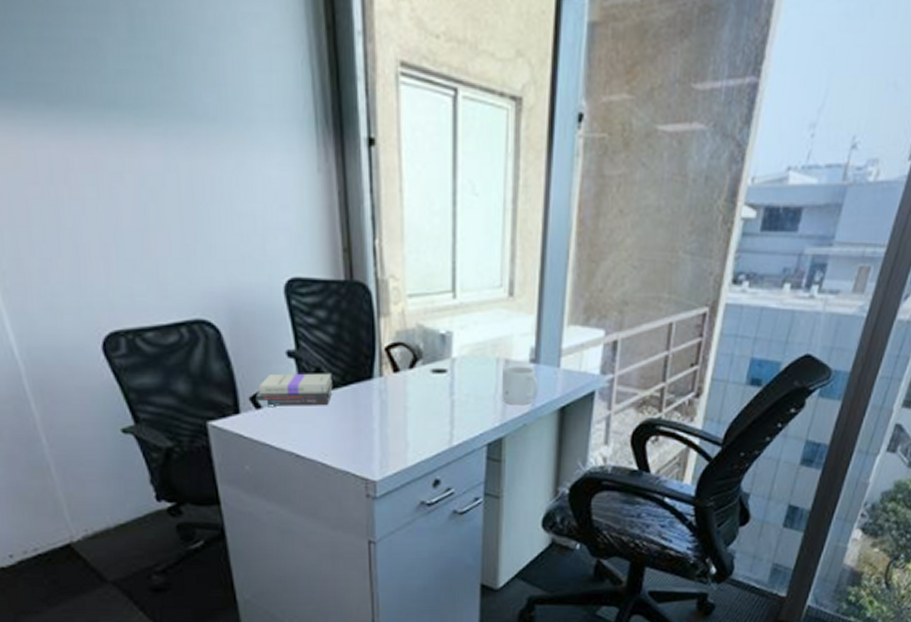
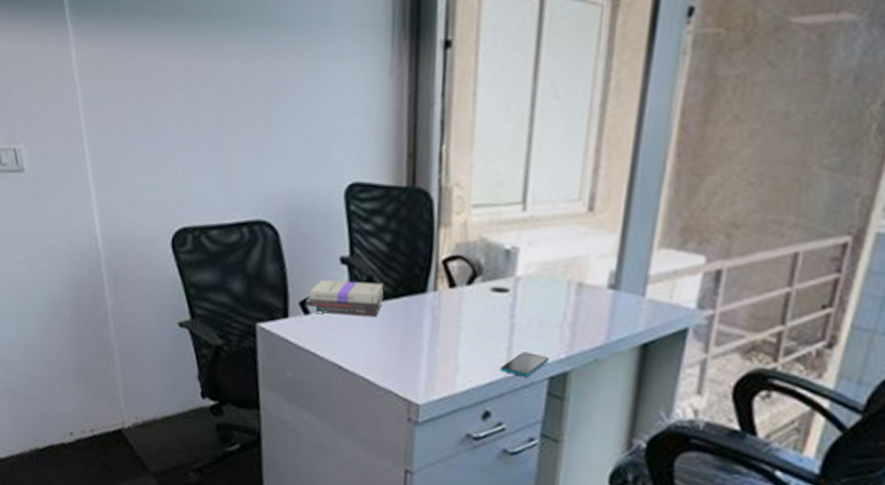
smartphone: none [446,424,486,446] -> present [501,352,550,378]
mug: present [502,366,539,406] -> none [571,290,618,337]

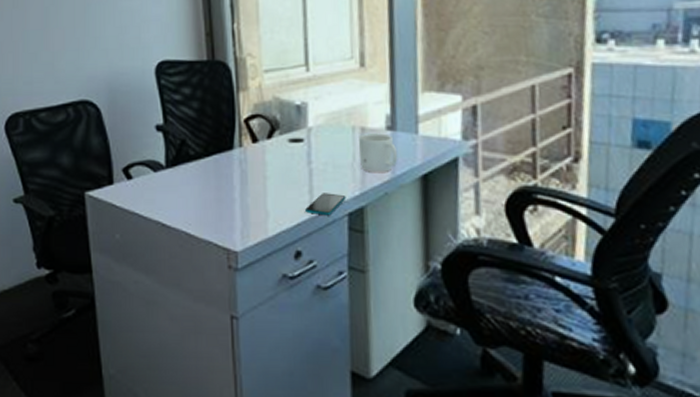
books: present [305,280,384,317] -> none [127,145,196,177]
mug: none [571,290,618,337] -> present [359,133,398,174]

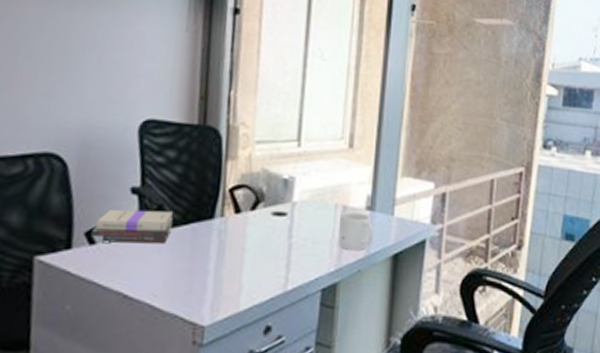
books: none [127,145,196,177] -> present [91,209,174,244]
smartphone: present [305,193,346,216] -> none [280,268,322,291]

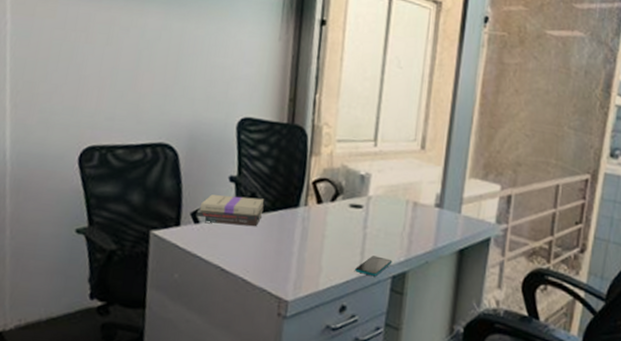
smartphone: none [280,268,322,291] -> present [355,256,393,277]
mug: present [338,212,374,251] -> none [409,208,442,244]

